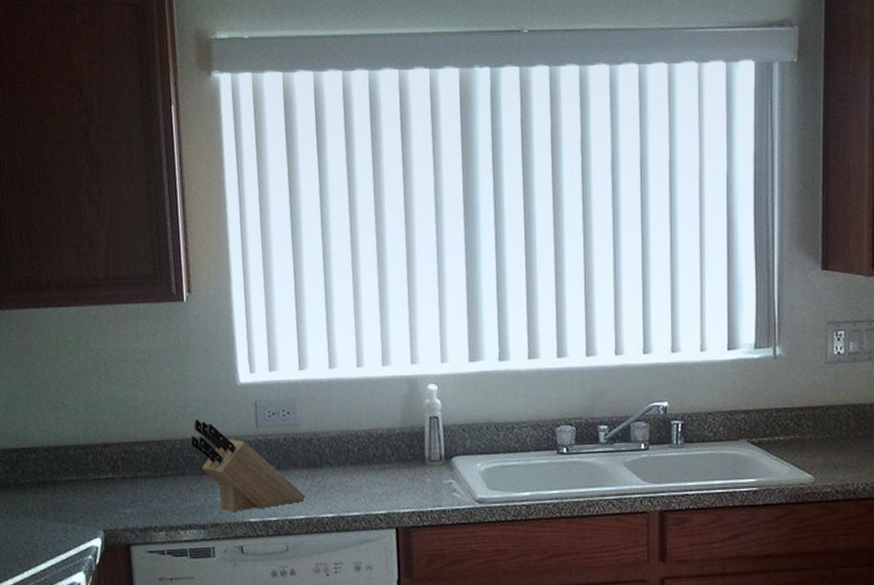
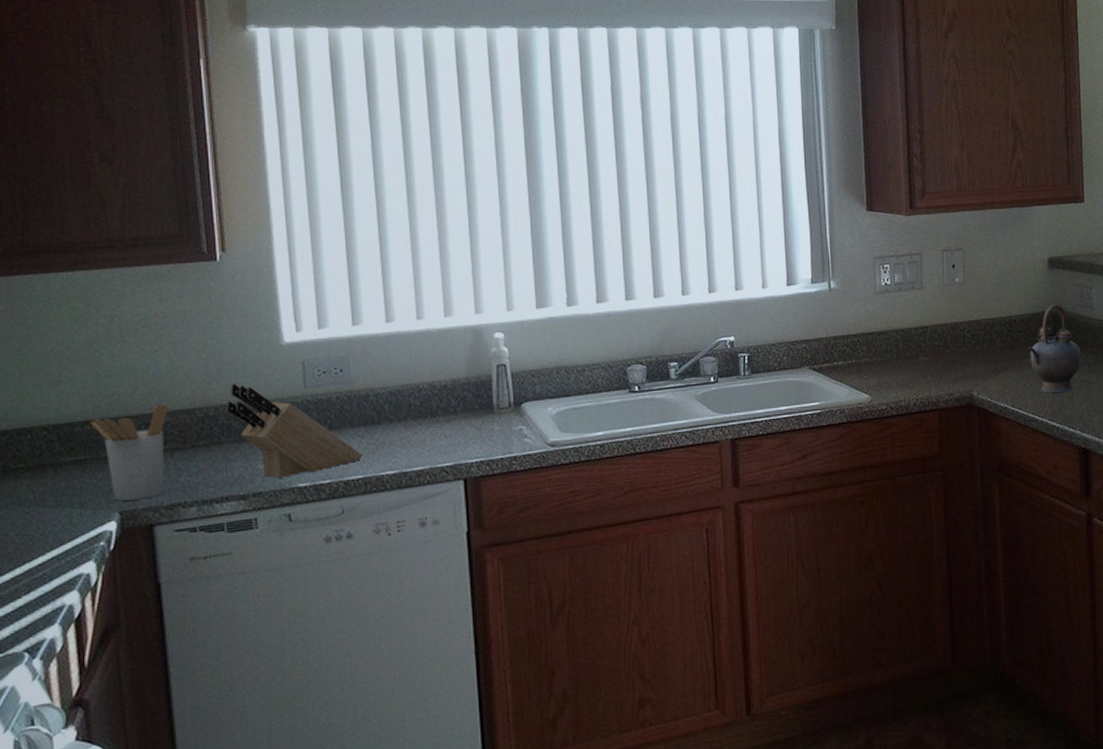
utensil holder: none [81,434,143,520] -> present [90,404,169,501]

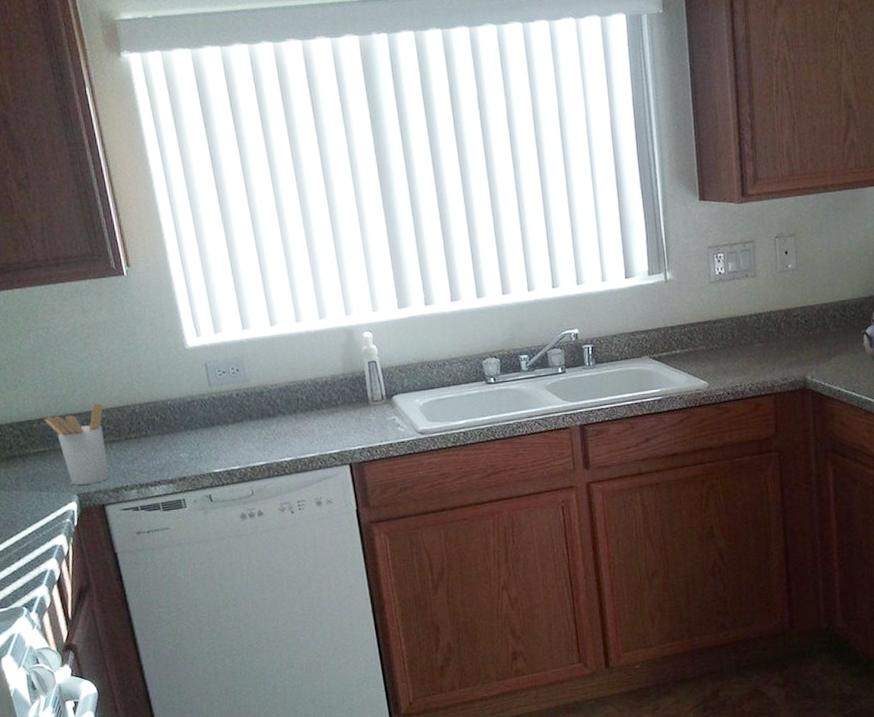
knife block: present [225,383,363,478] -> none [148,383,264,465]

